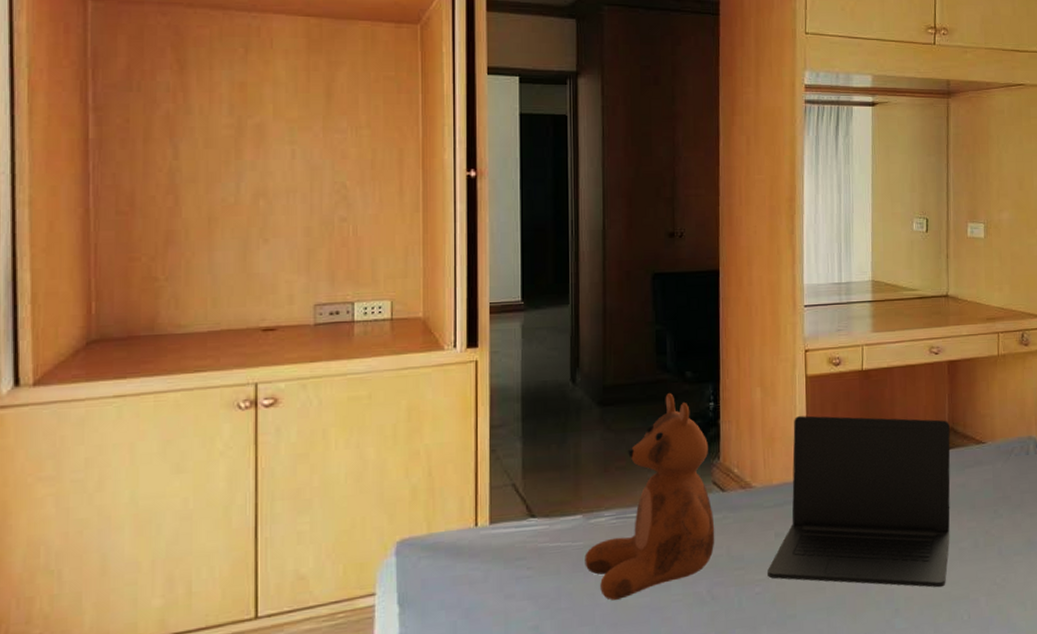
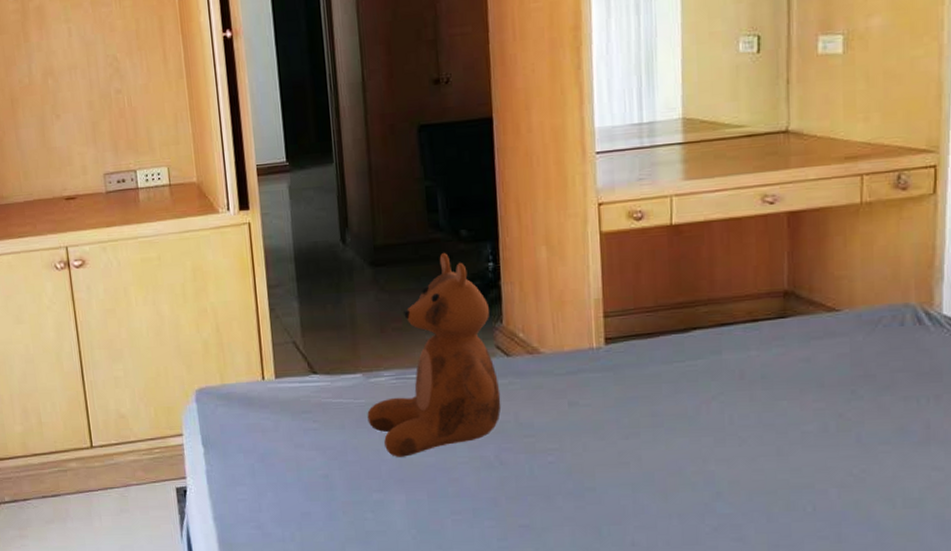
laptop: present [768,415,951,588] -> none [561,277,790,474]

